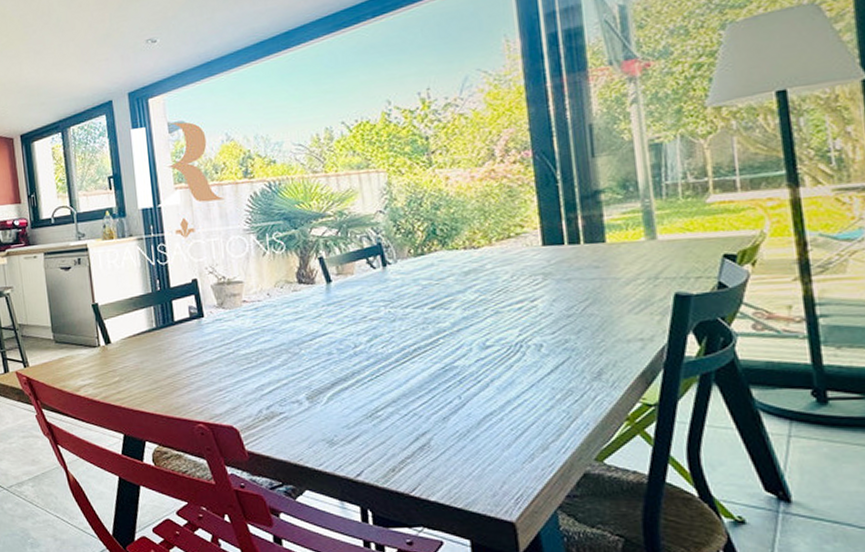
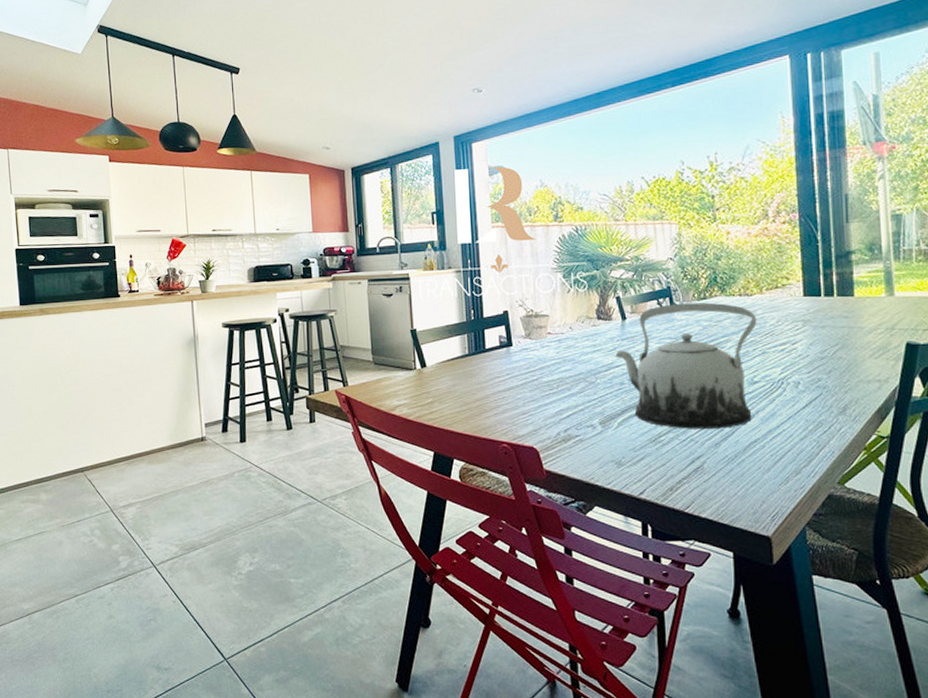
teapot: none [321,258,487,402] -> present [615,302,757,429]

